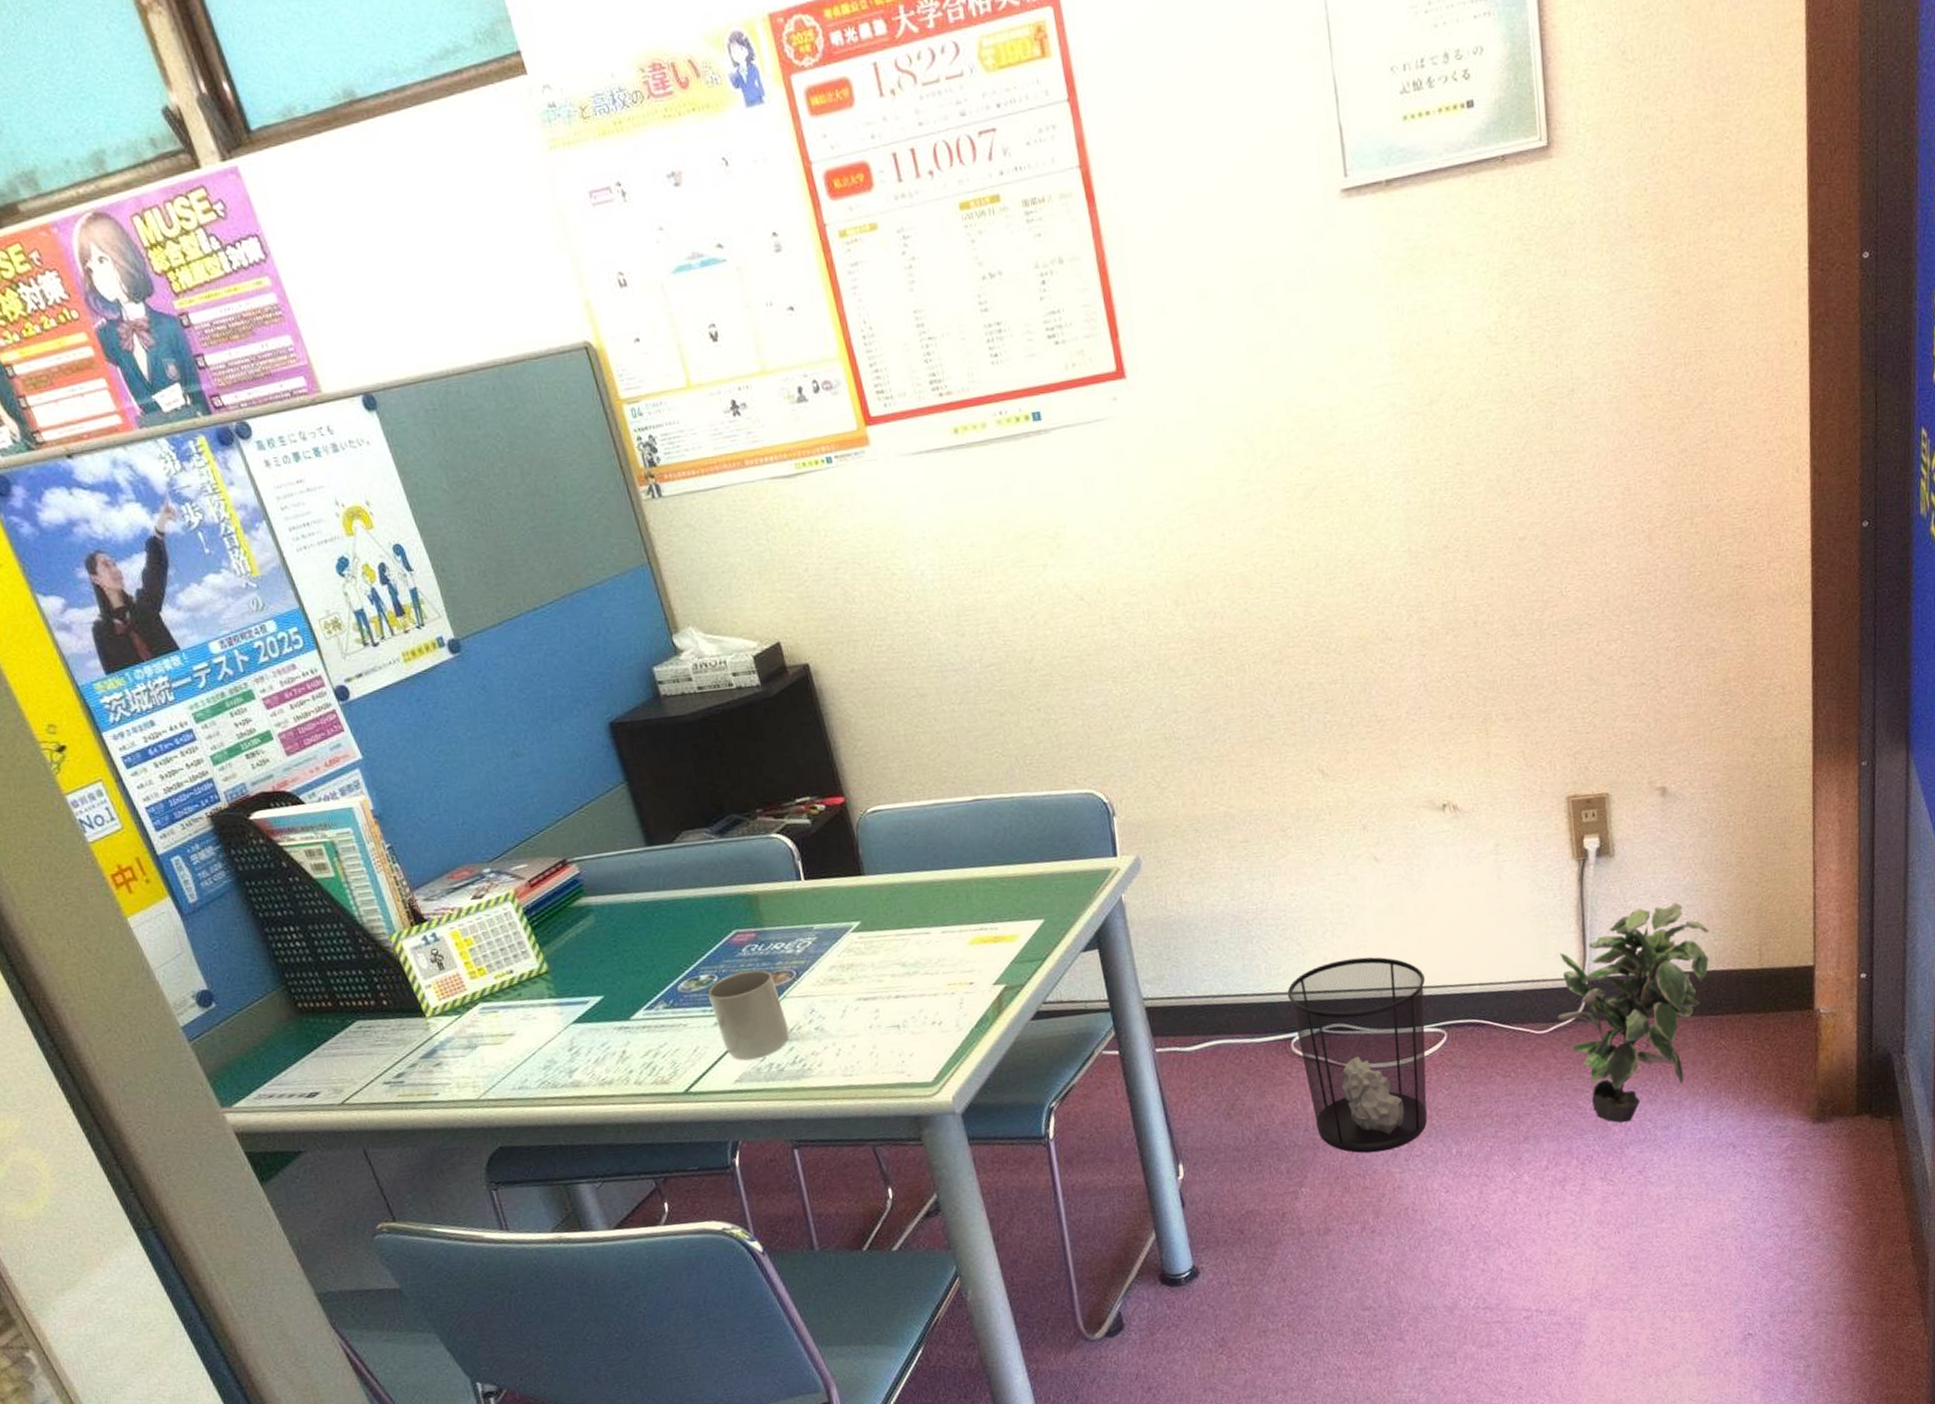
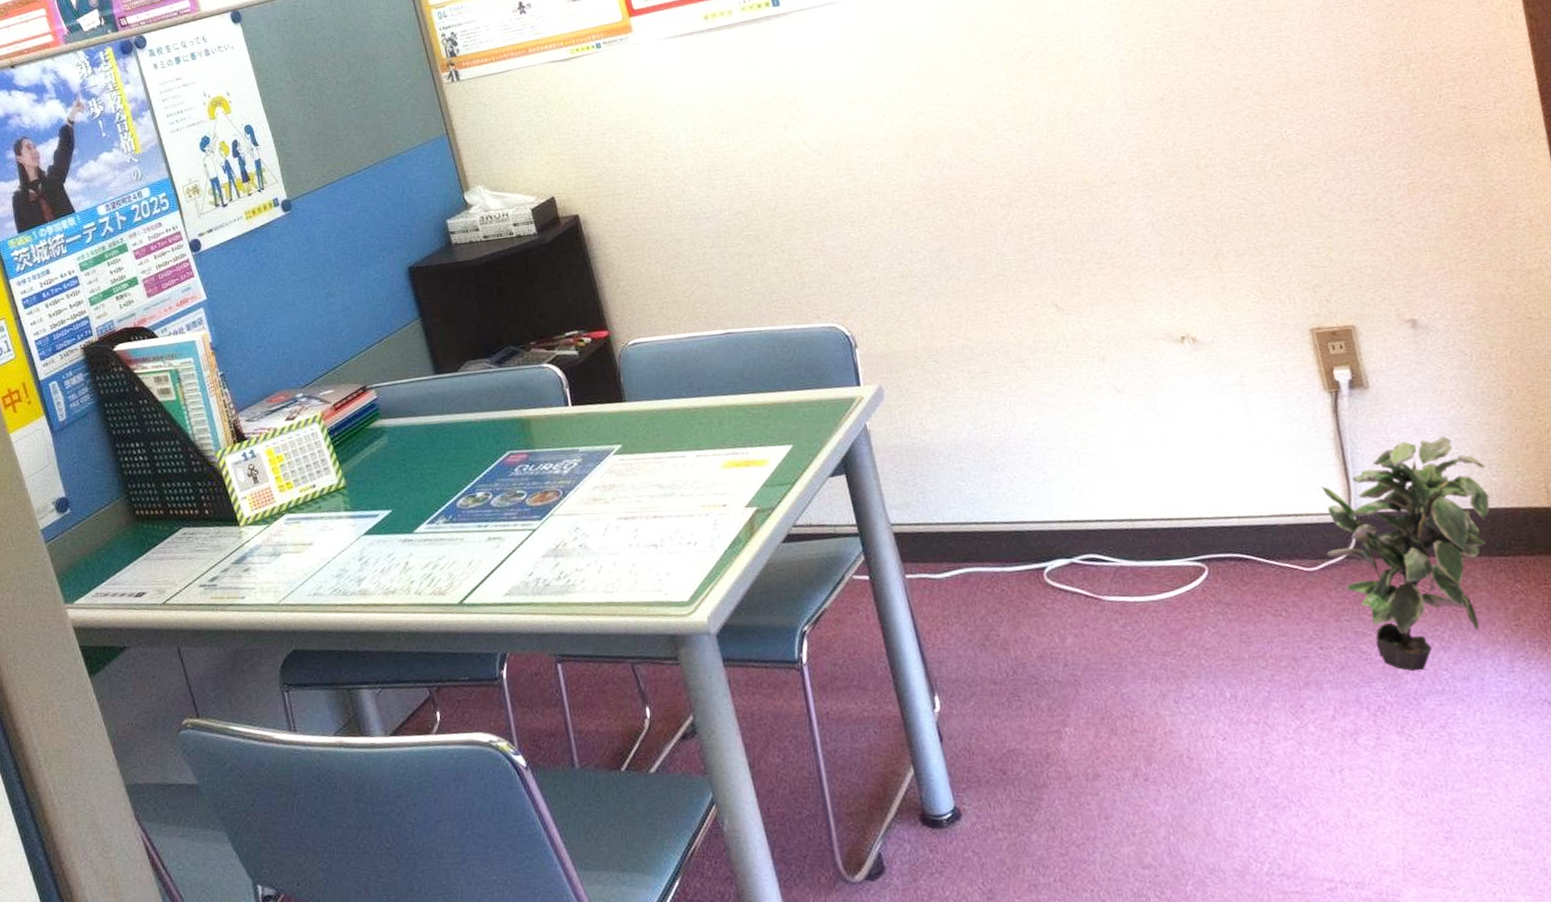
mug: present [707,969,790,1061] -> none [482,488,556,575]
waste bin: present [1287,957,1427,1153] -> none [1036,487,1195,693]

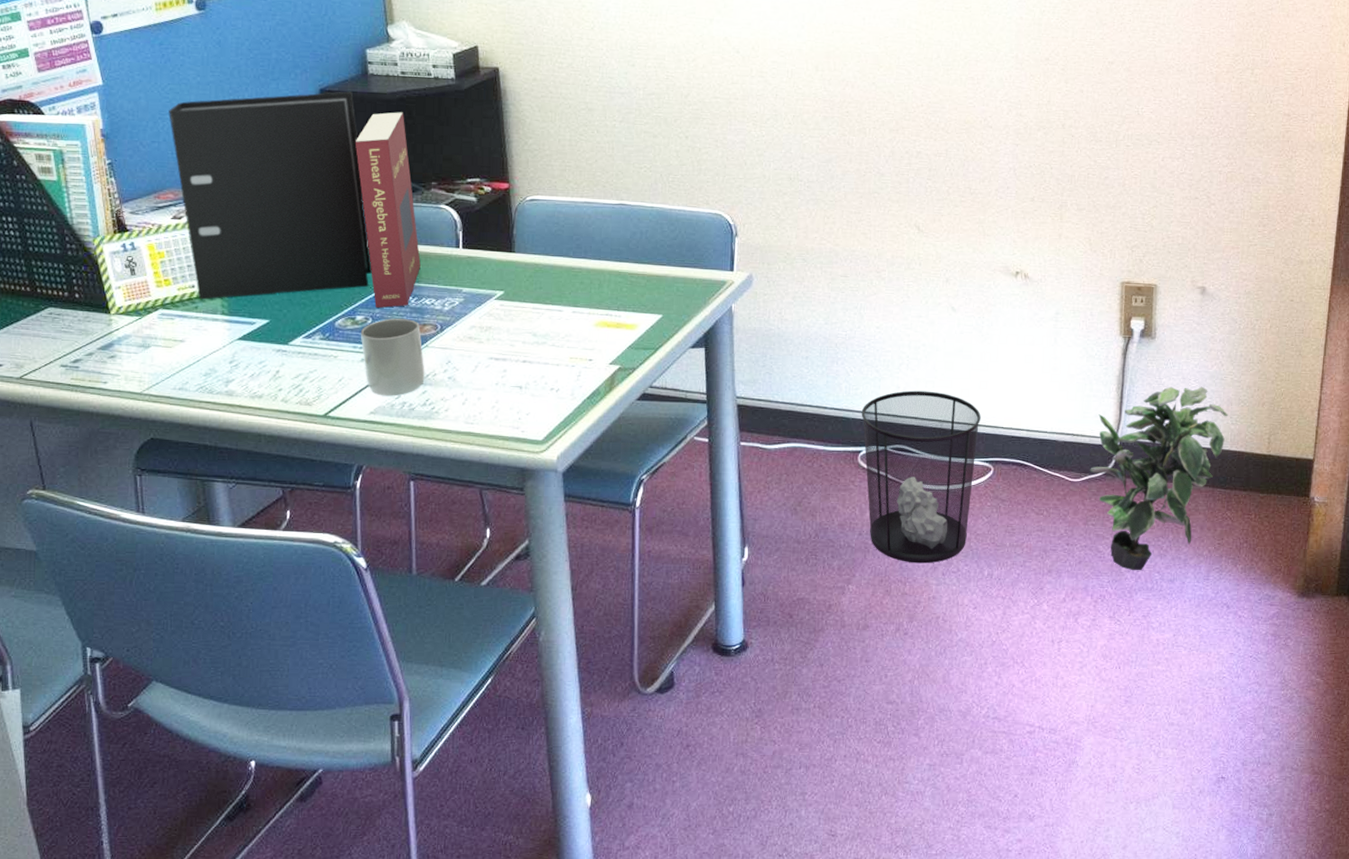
binder: none [270,264,485,498] -> present [169,91,372,299]
book: none [449,276,533,482] -> present [355,112,421,309]
mug: none [482,488,556,575] -> present [360,318,425,397]
waste bin: none [1036,487,1195,693] -> present [861,390,981,564]

